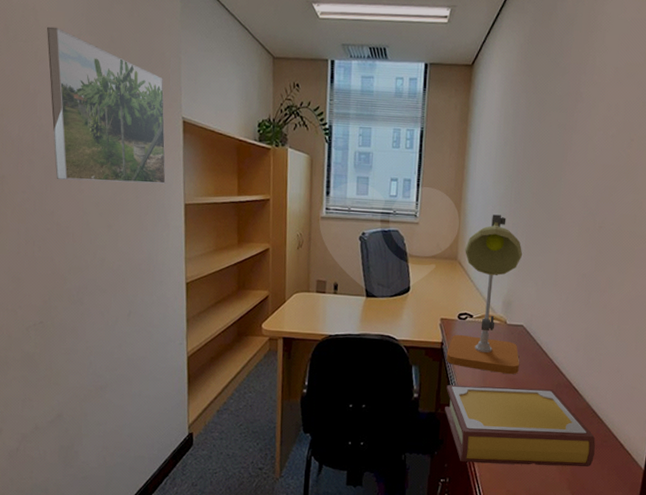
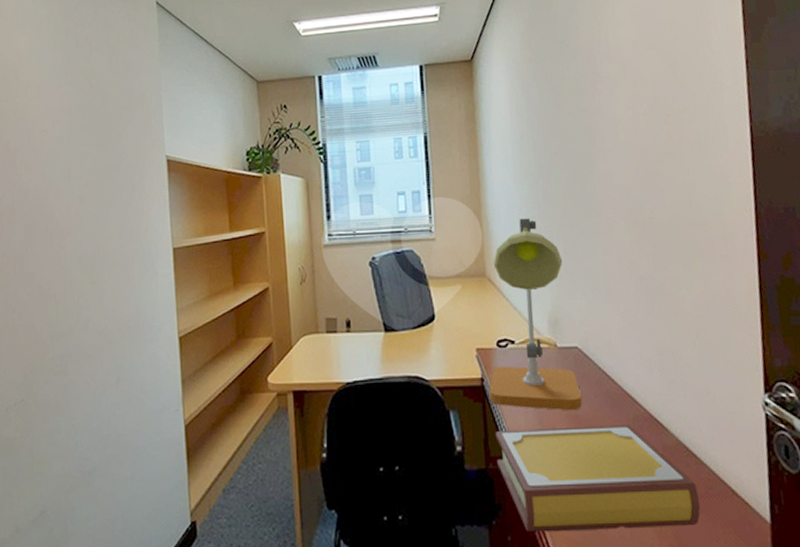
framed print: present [47,26,166,184] -> none [27,82,152,238]

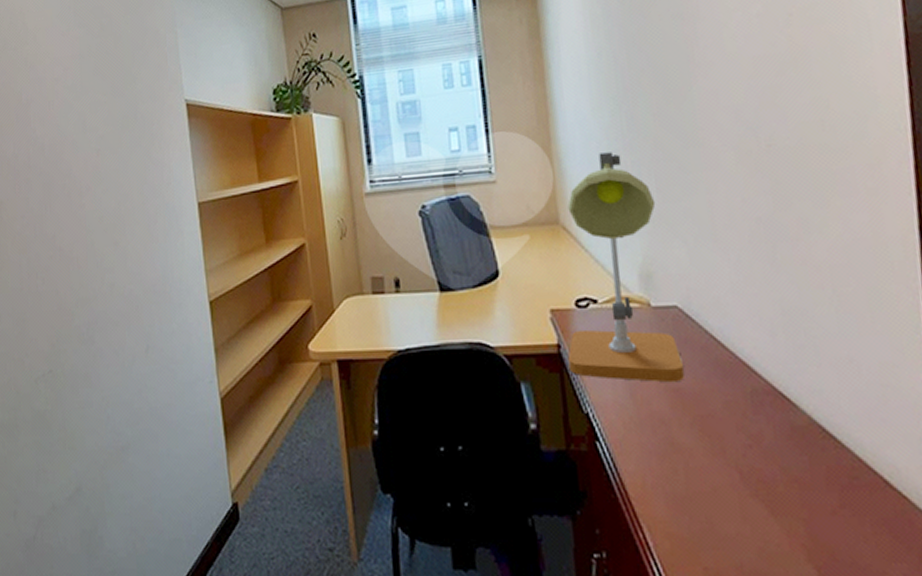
book: present [495,425,700,532] -> none [576,400,842,526]

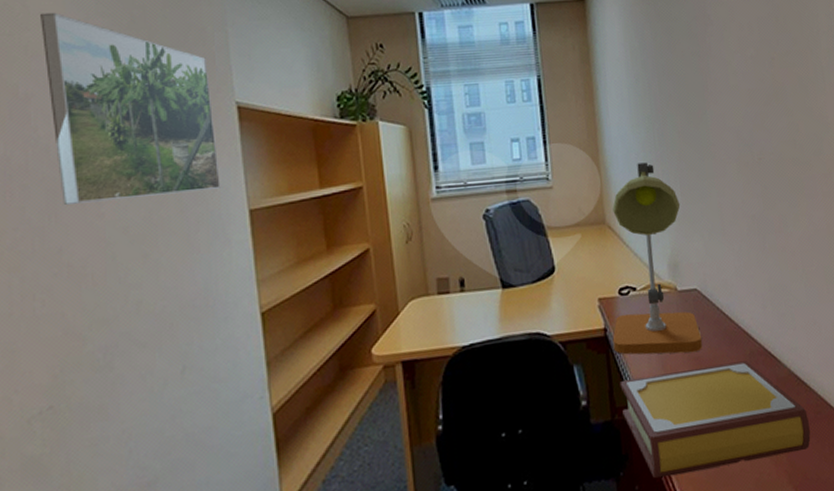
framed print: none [35,27,174,196] -> present [40,12,221,205]
book: none [576,400,842,526] -> present [620,361,811,479]

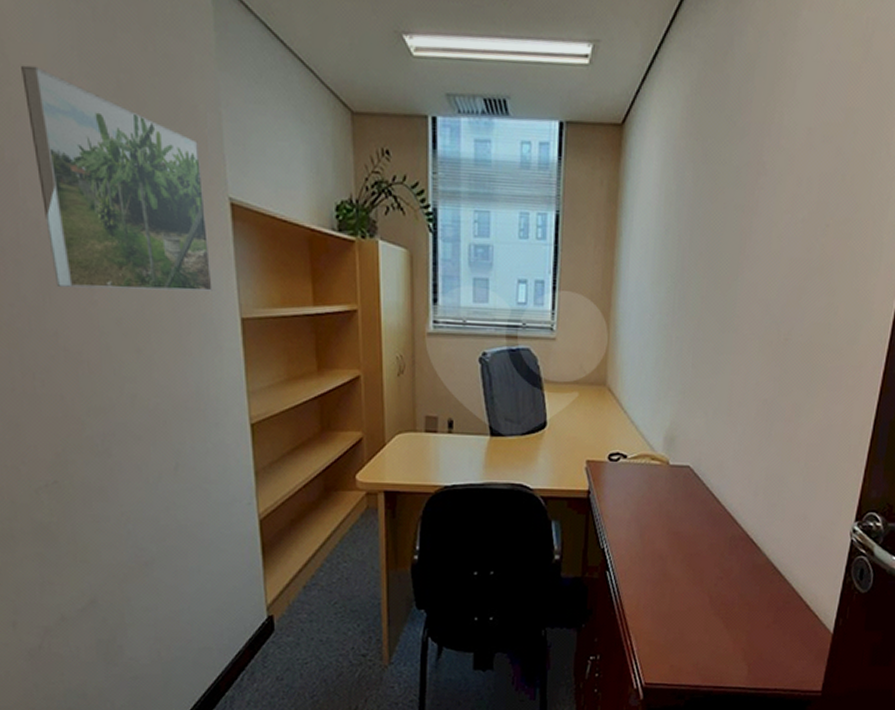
desk lamp: present [612,162,702,355] -> none [594,325,689,527]
book: present [620,361,811,479] -> none [593,542,777,636]

